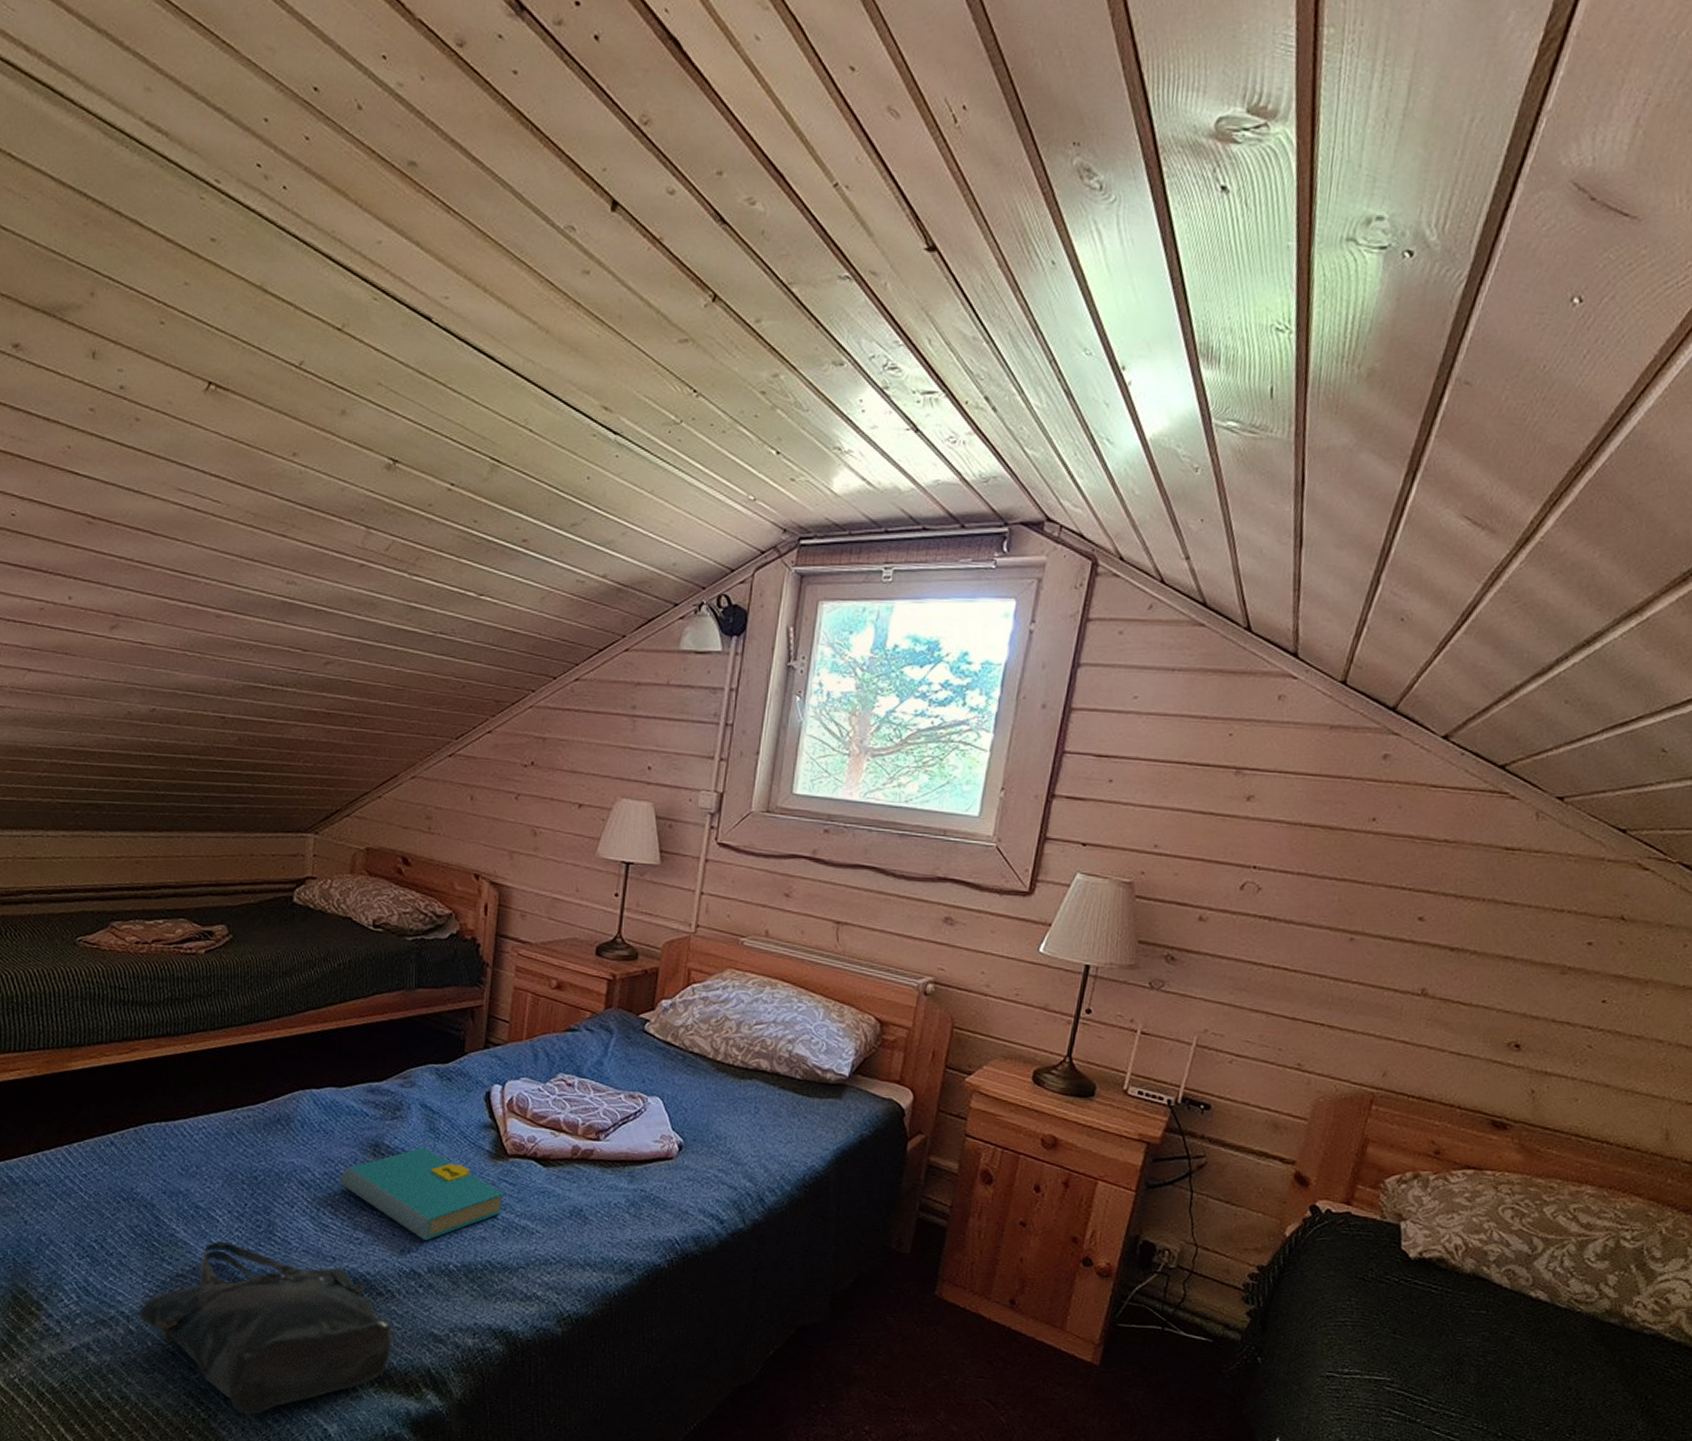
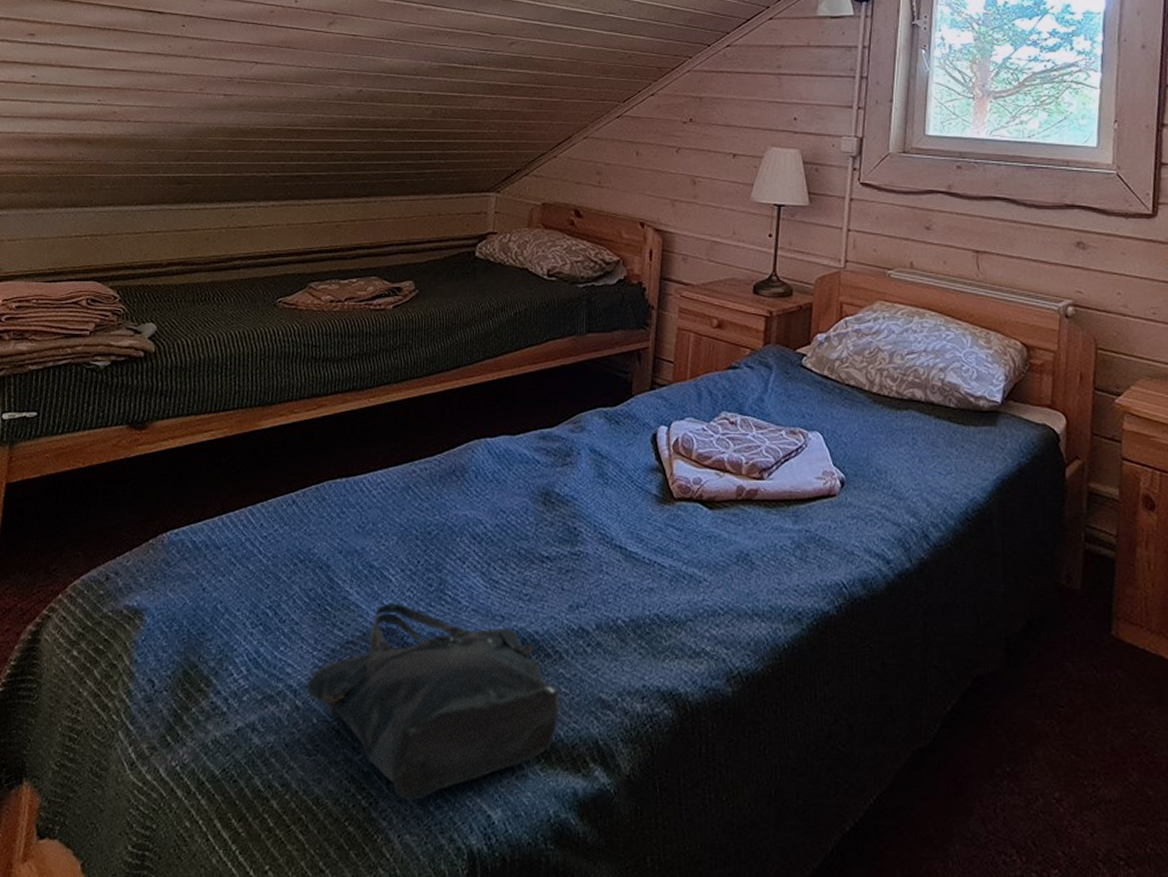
book: present [340,1147,505,1240] -> none [511,494,672,593]

